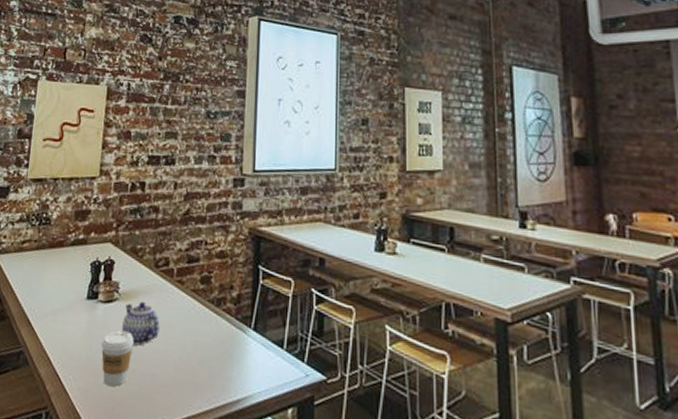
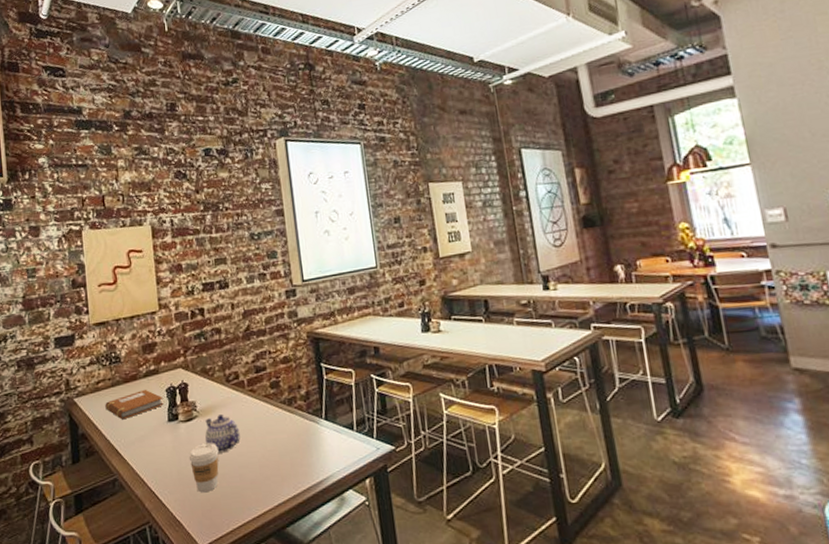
notebook: none [25,258,86,288] -> present [105,389,164,420]

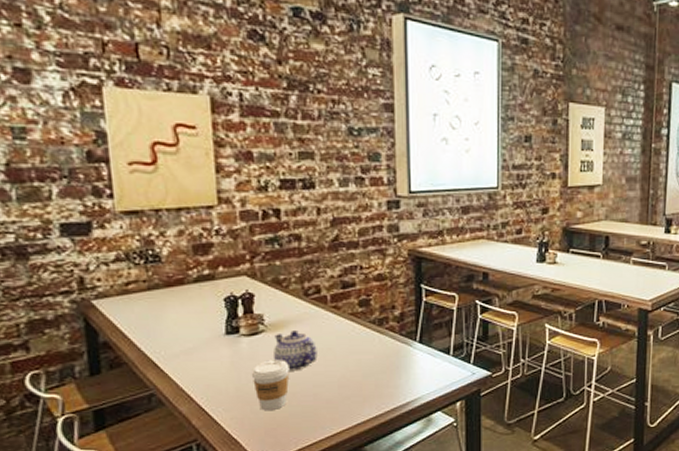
notebook: present [105,389,164,420] -> none [138,296,220,329]

